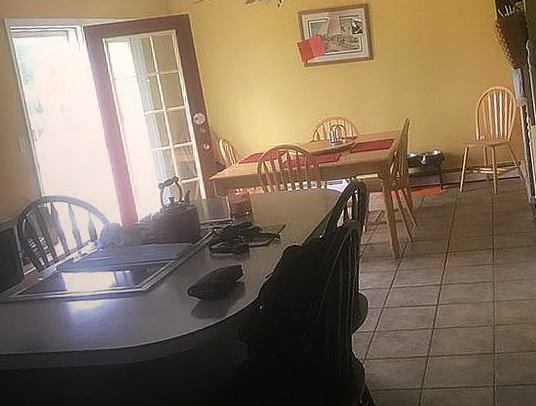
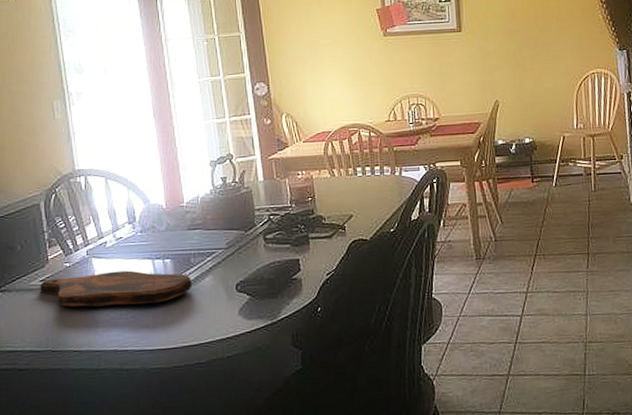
cutting board: none [18,281,150,316] -> present [40,270,193,307]

